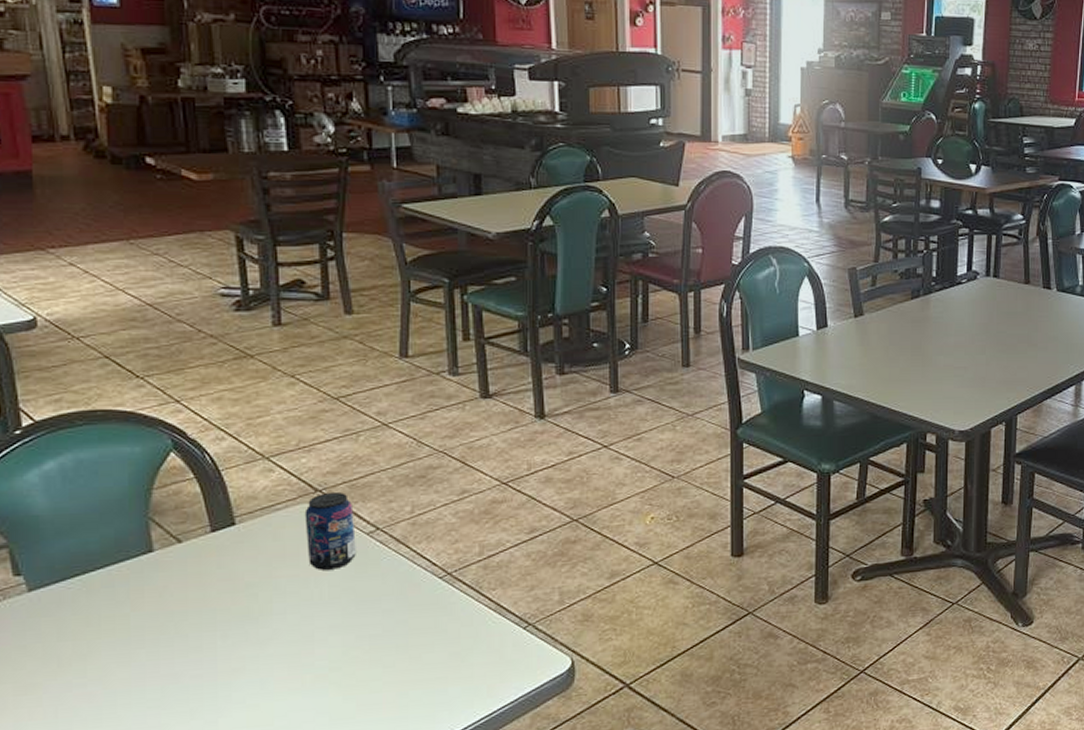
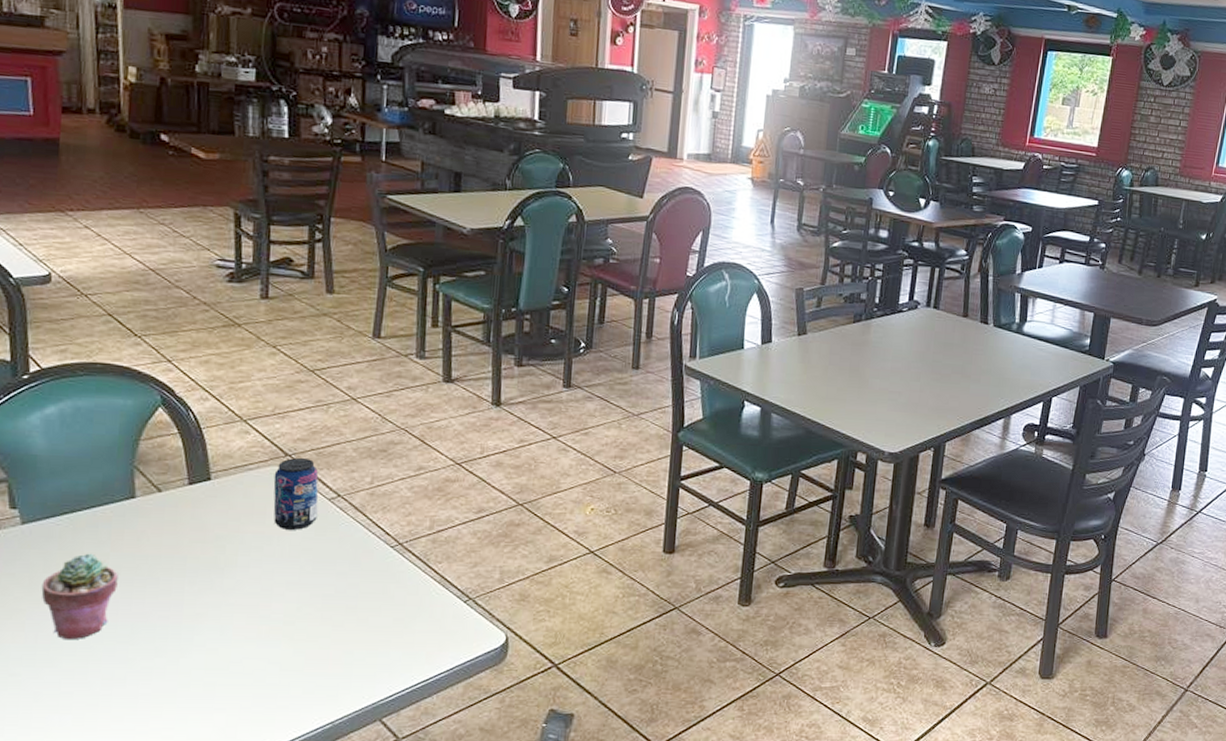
potted succulent: none [57,615,142,711] -> present [41,553,118,640]

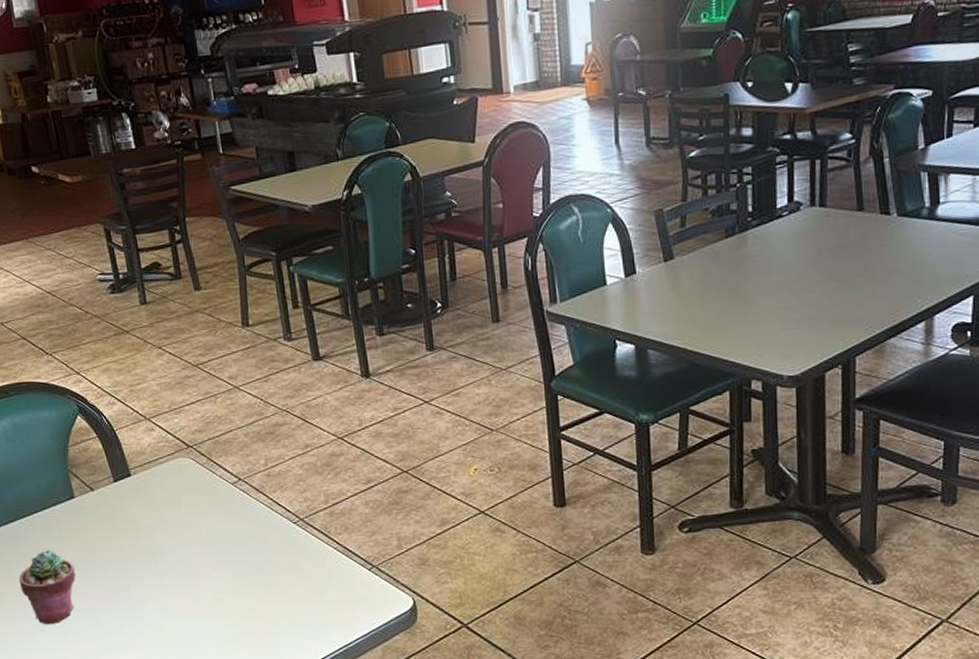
beverage can: present [273,457,319,530] -> none [181,447,225,515]

